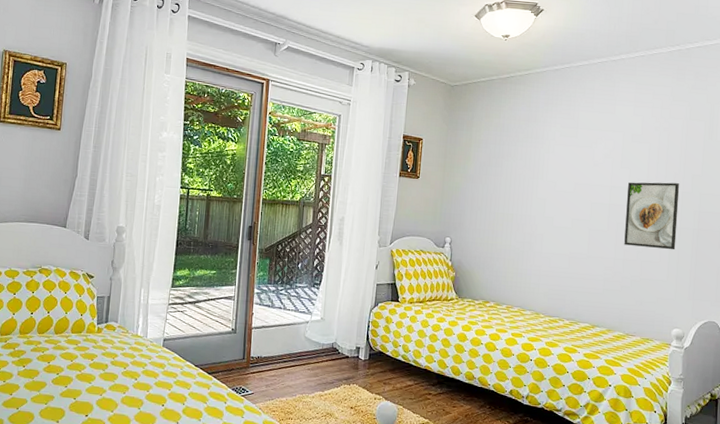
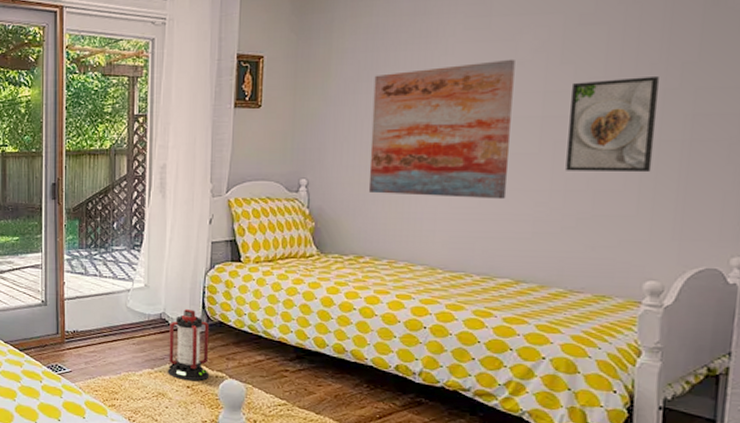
lantern: none [335,340,371,403] -> present [167,309,210,382]
wall art: none [494,160,593,263] -> present [368,59,515,200]

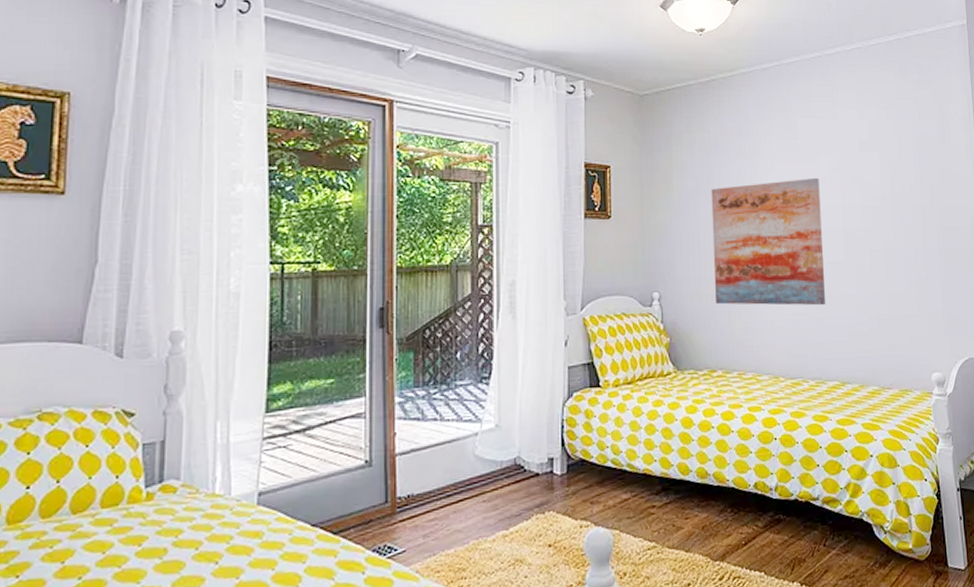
lantern: present [167,309,210,382] -> none [524,449,573,539]
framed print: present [566,77,660,173] -> none [862,196,923,278]

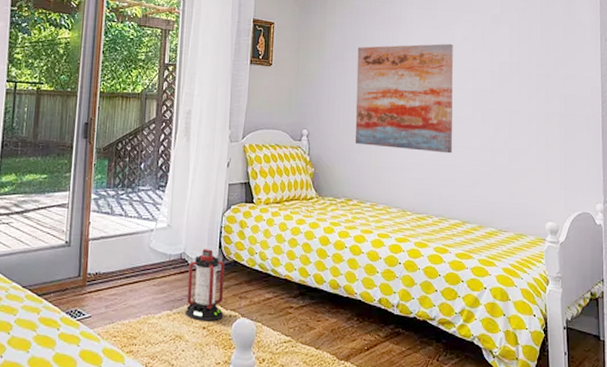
lantern: none [524,449,573,539] -> present [185,249,224,322]

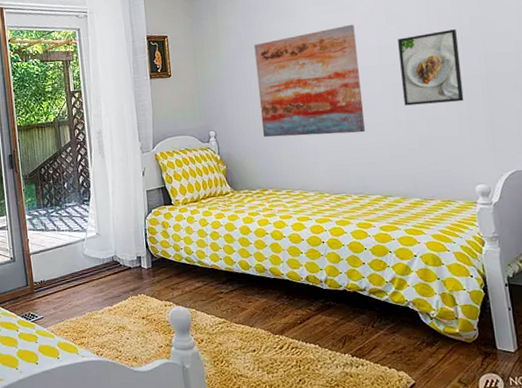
lantern: present [185,249,224,322] -> none [121,250,160,313]
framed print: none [490,65,543,137] -> present [398,29,464,106]

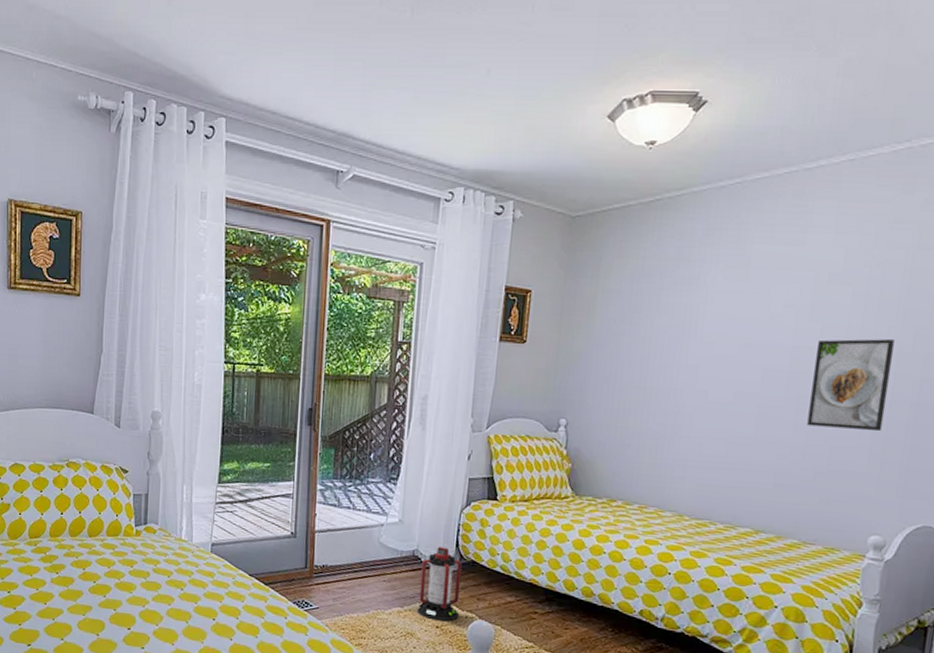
lantern: none [121,250,160,313] -> present [417,547,461,622]
wall art: present [254,24,366,137] -> none [624,312,768,450]

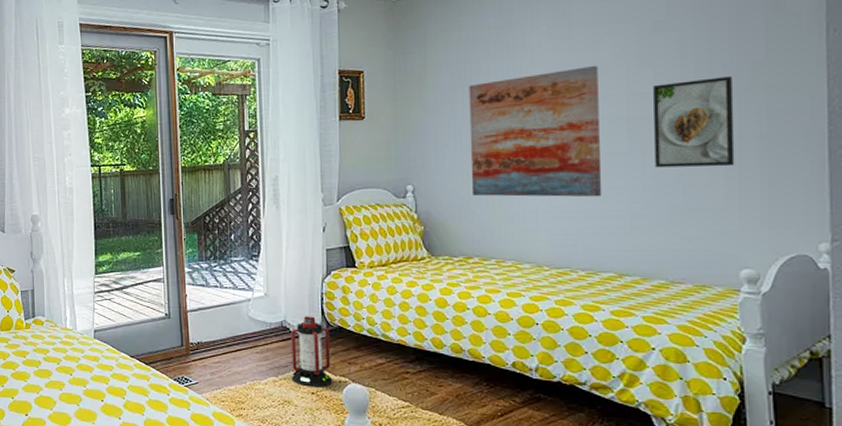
wall art: none [624,312,768,450] -> present [469,65,602,197]

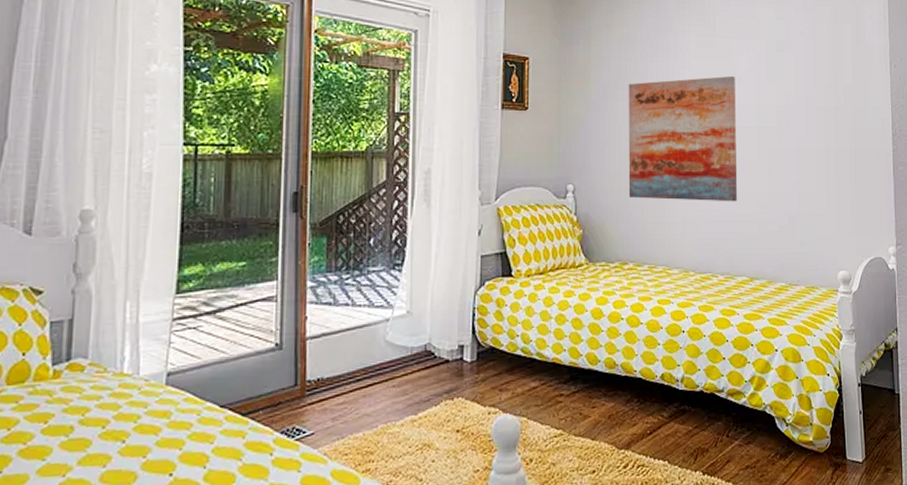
lantern: present [291,316,333,387] -> none [433,336,482,424]
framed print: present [654,77,735,168] -> none [777,97,834,177]

